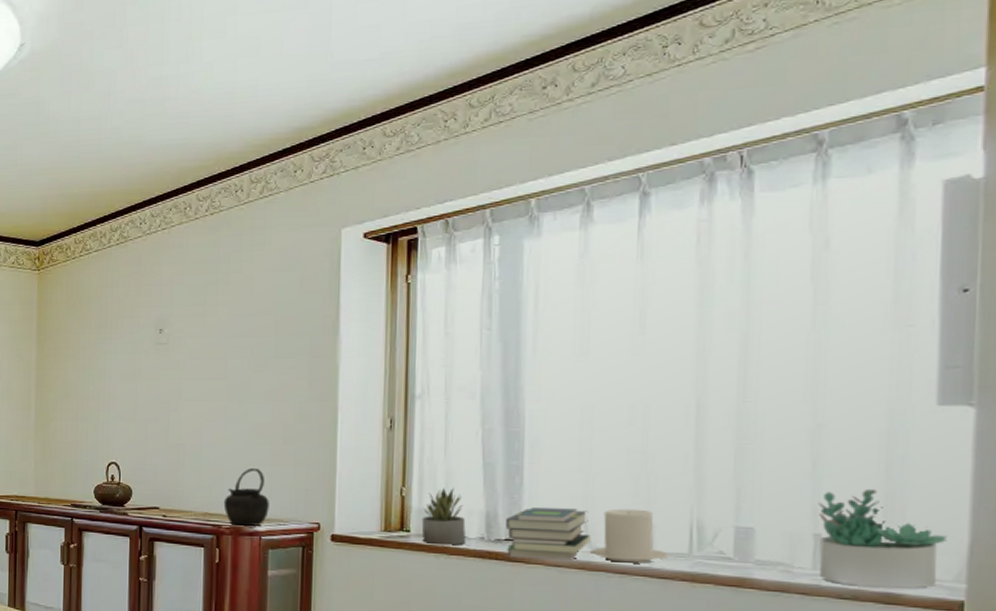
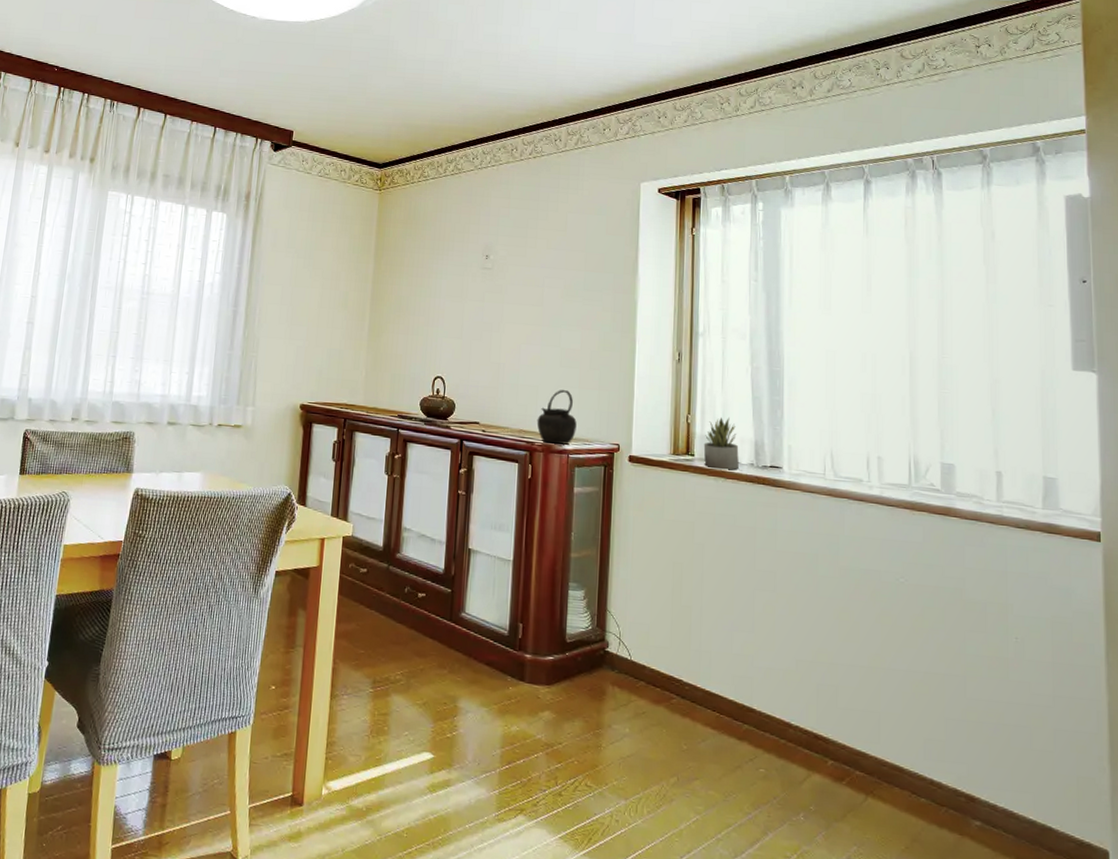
books: present [505,507,591,561] -> none [770,438,836,487]
candle: present [590,508,669,564] -> none [836,443,894,492]
succulent plant: present [818,489,947,590] -> none [998,436,1086,521]

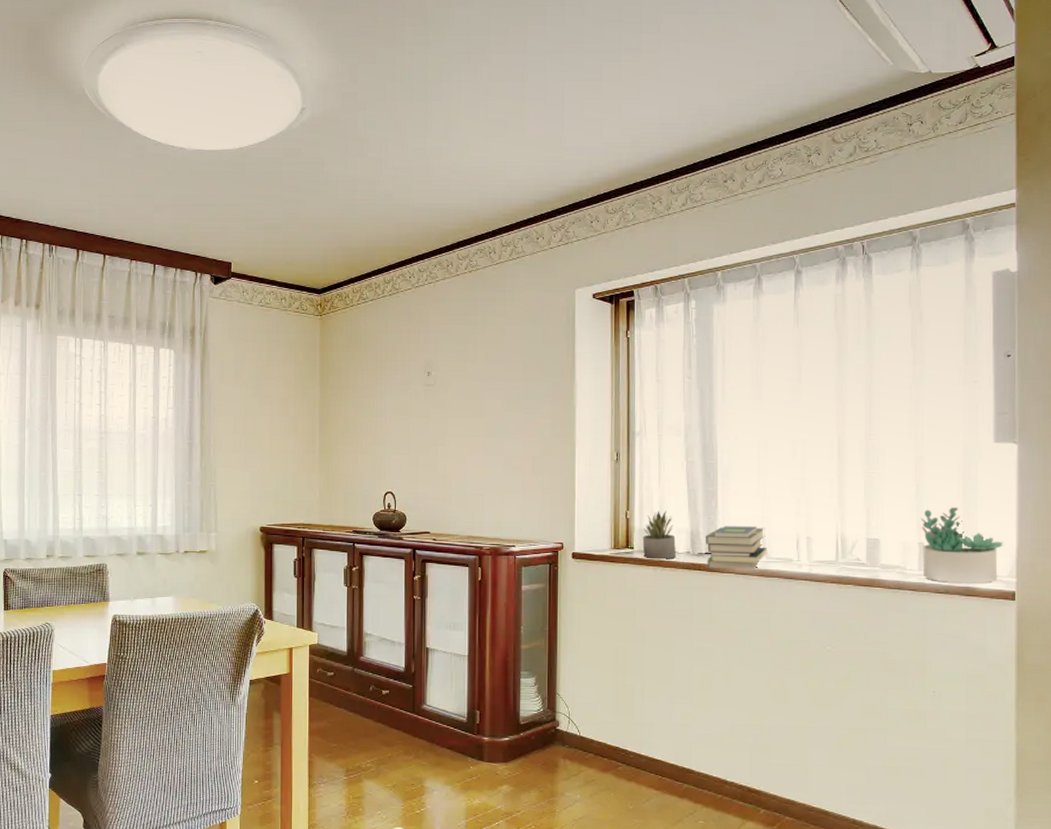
kettle: present [536,390,577,445] -> none [484,496,522,547]
books: none [770,438,836,487] -> present [705,526,768,569]
succulent plant: none [998,436,1086,521] -> present [921,507,1003,584]

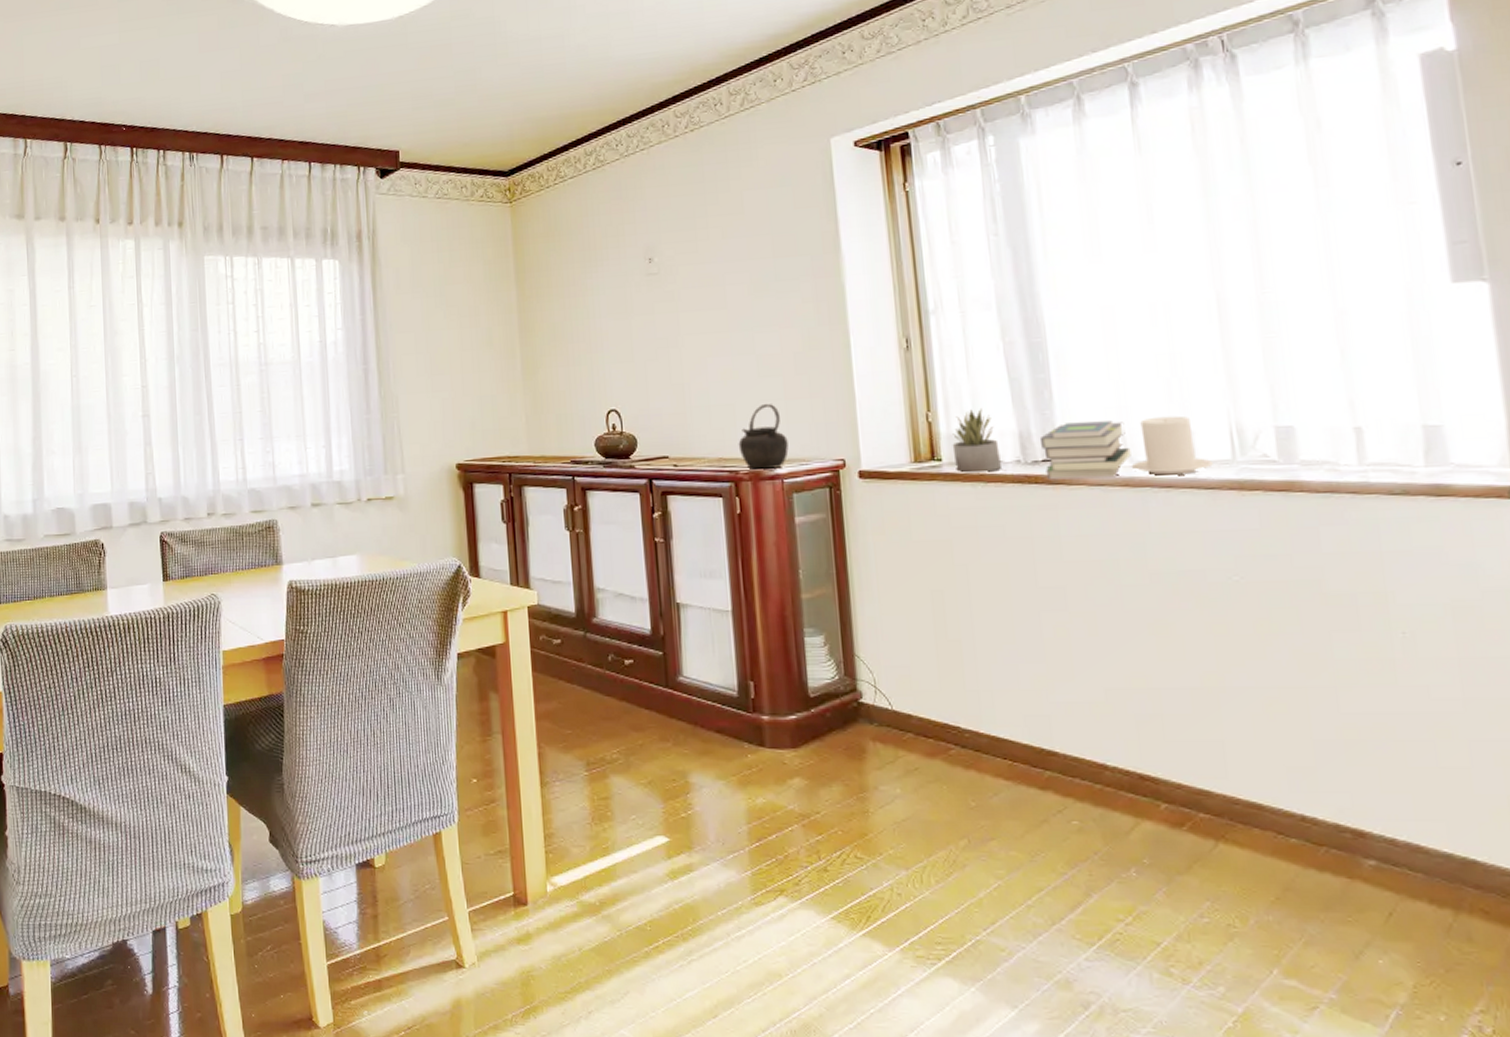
kettle: none [484,496,522,547] -> present [738,404,789,469]
candle: none [767,526,822,570] -> present [1132,415,1213,476]
succulent plant: present [921,507,1003,584] -> none [1352,375,1485,481]

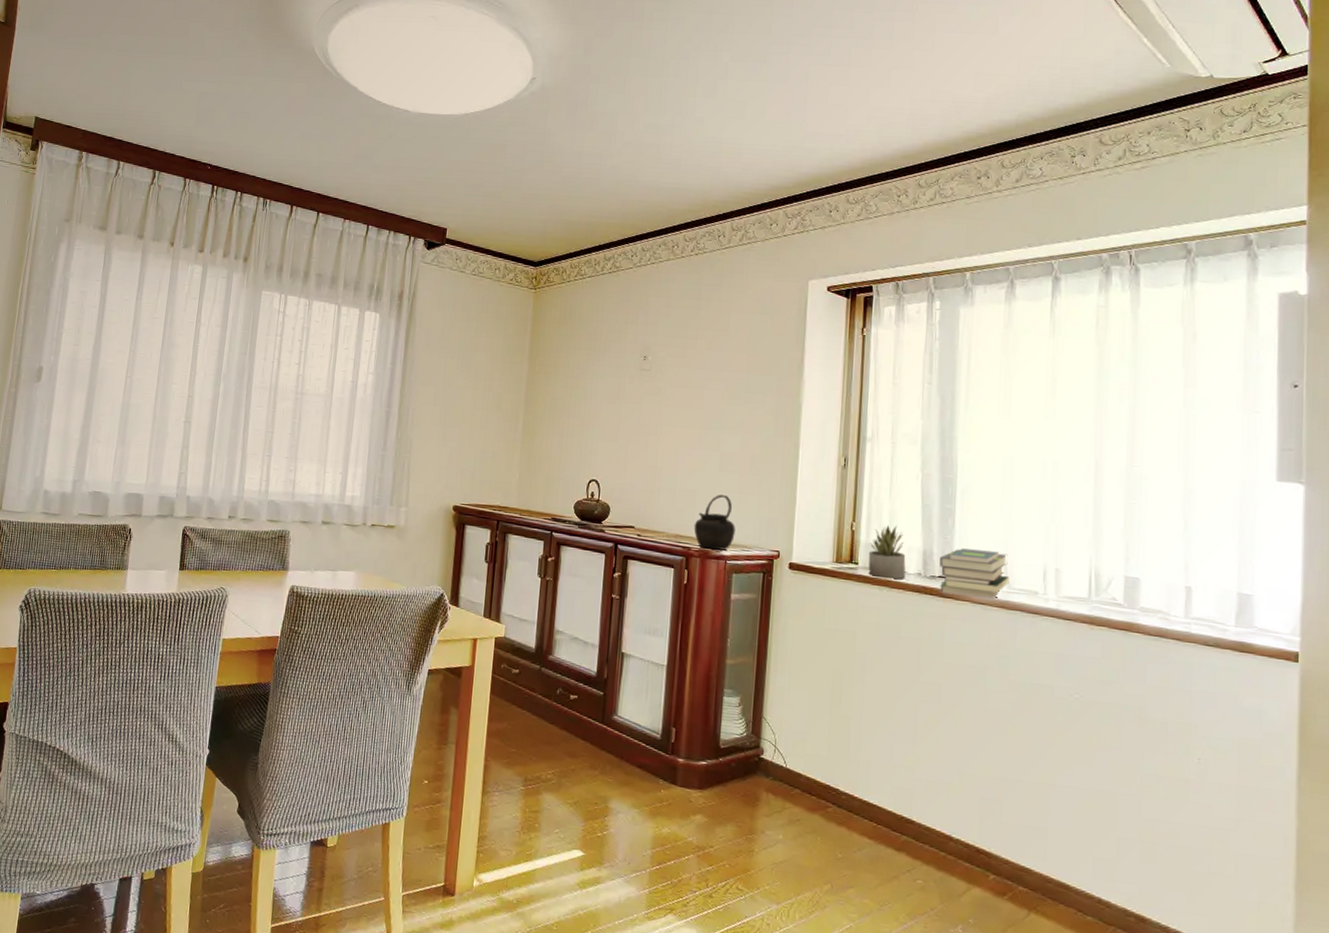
candle: present [1132,415,1213,476] -> none [1009,554,1072,606]

